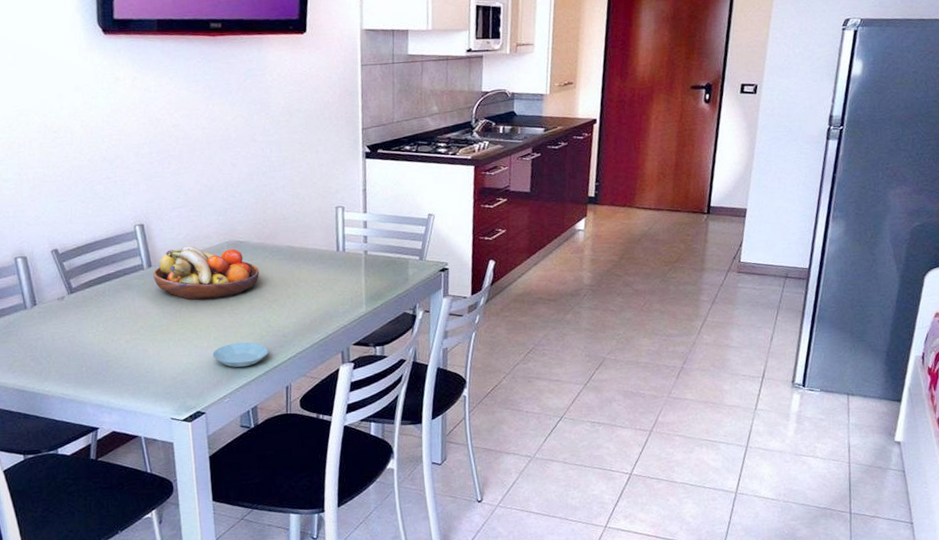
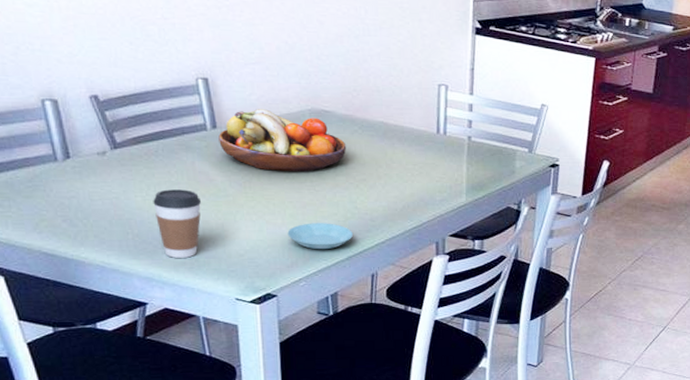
coffee cup: none [102,323,141,386] -> present [153,189,202,259]

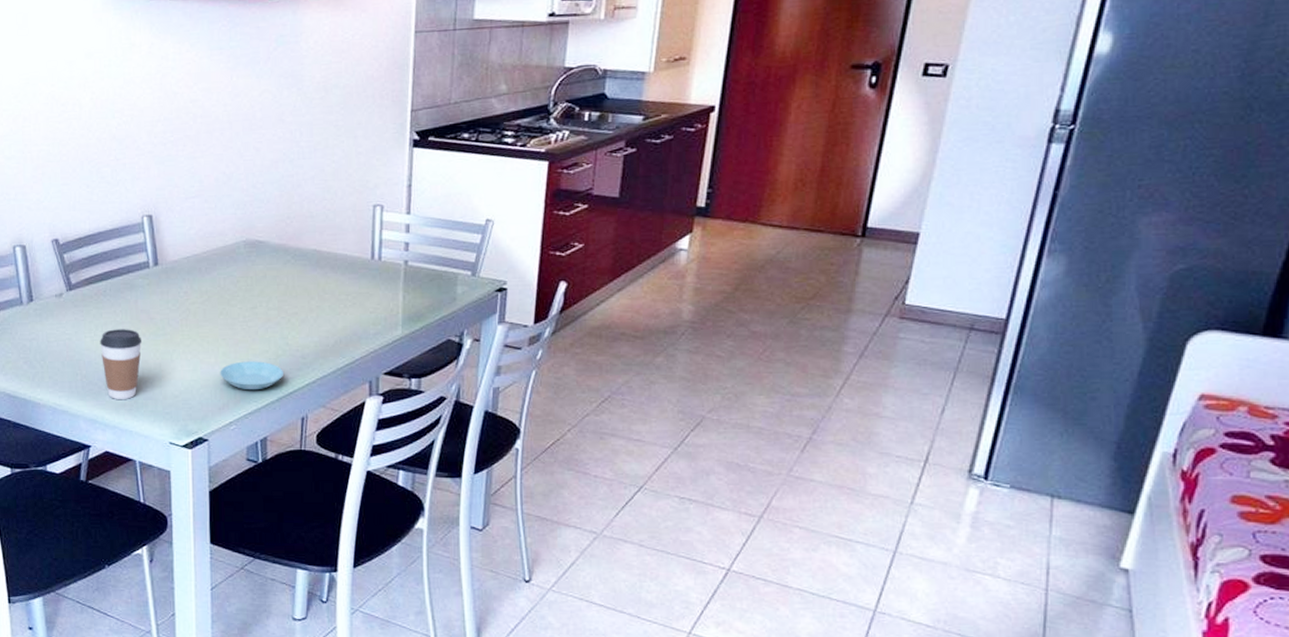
fruit bowl: present [218,109,347,172] -> none [159,243,279,308]

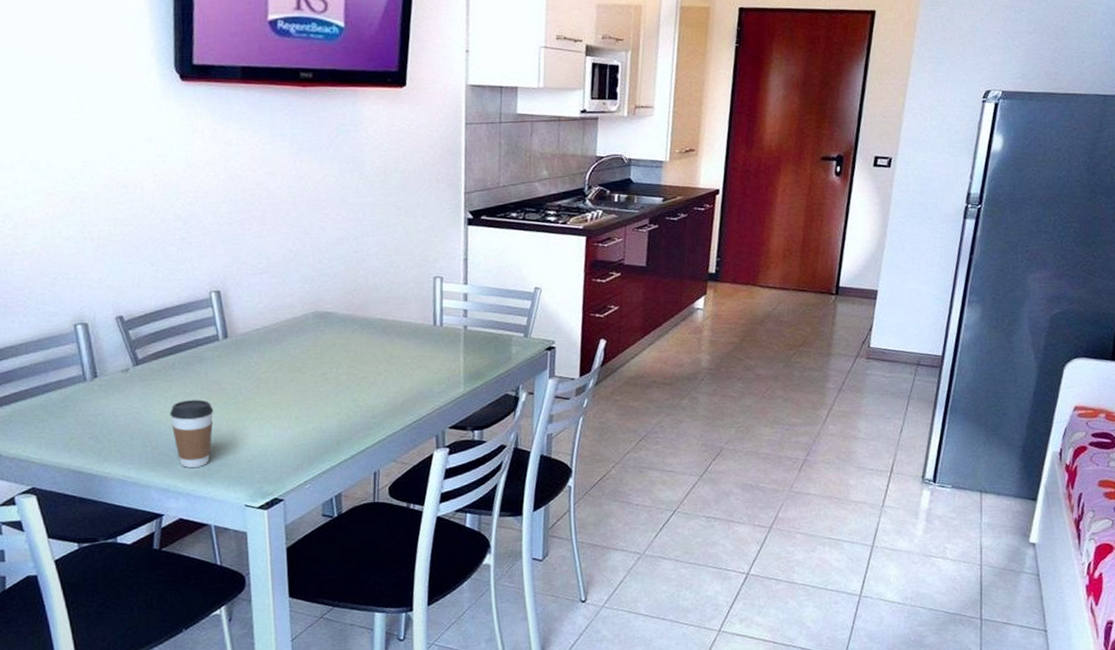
saucer: present [220,361,283,391] -> none [293,423,355,451]

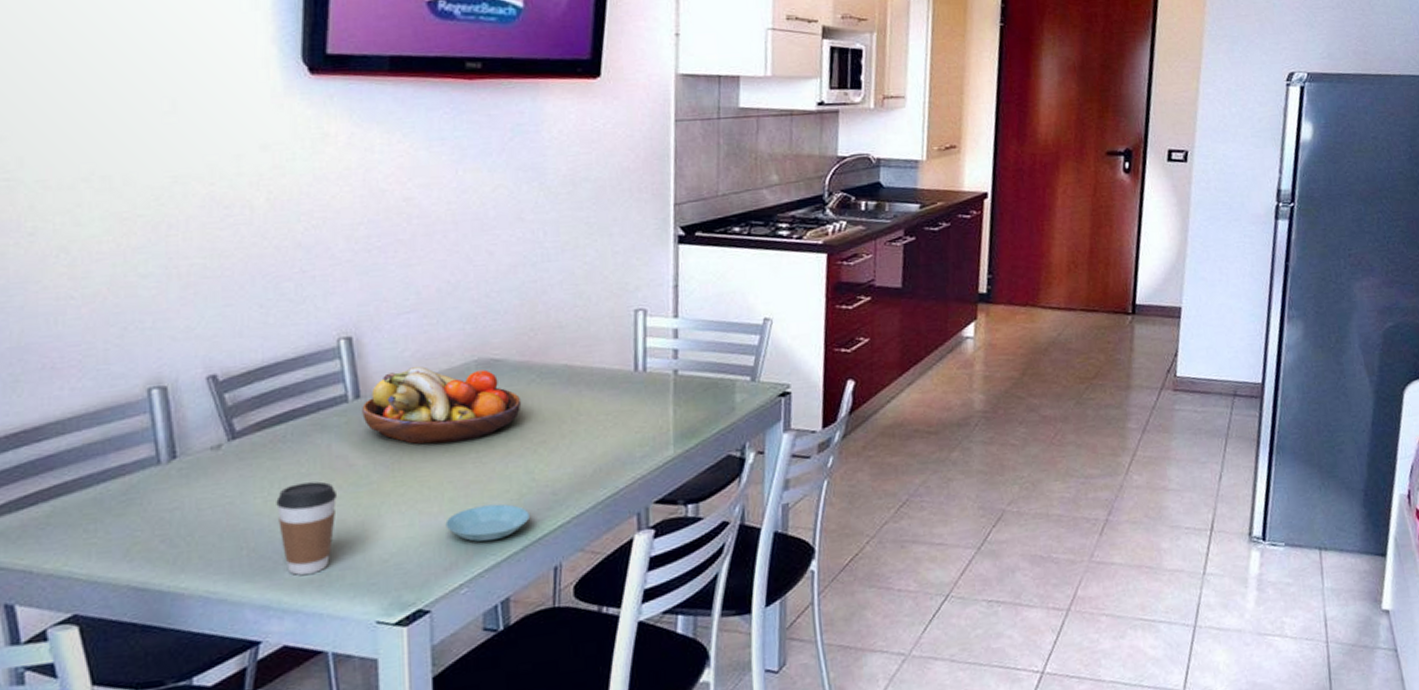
fruit bowl: none [229,316,348,375] -> present [362,366,522,444]
saucer: none [293,423,355,451] -> present [445,504,529,542]

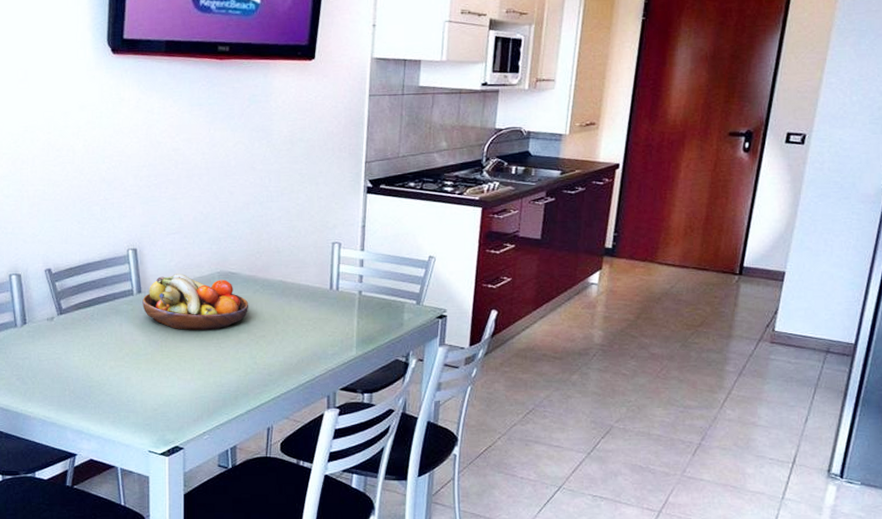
coffee cup: present [276,481,338,576] -> none [87,349,126,413]
saucer: present [445,504,529,542] -> none [195,378,252,404]

